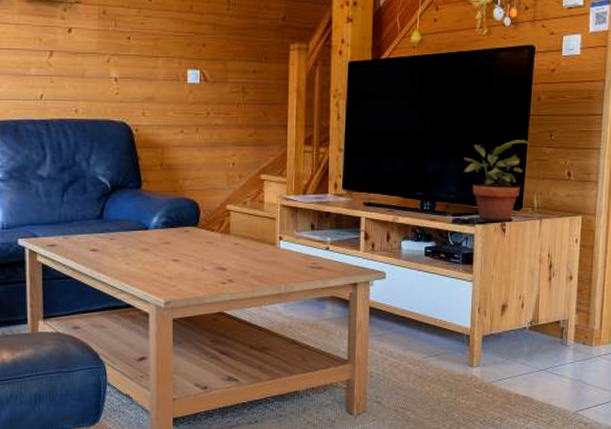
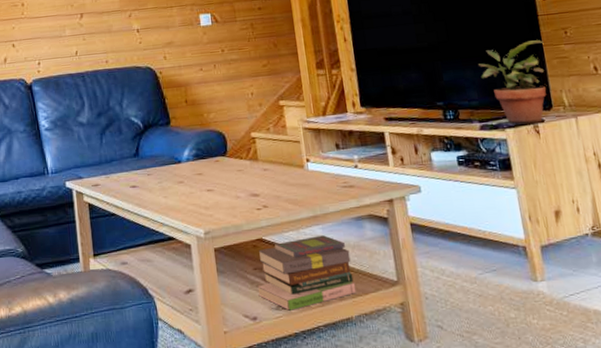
books: none [212,313,308,382] -> present [257,235,357,311]

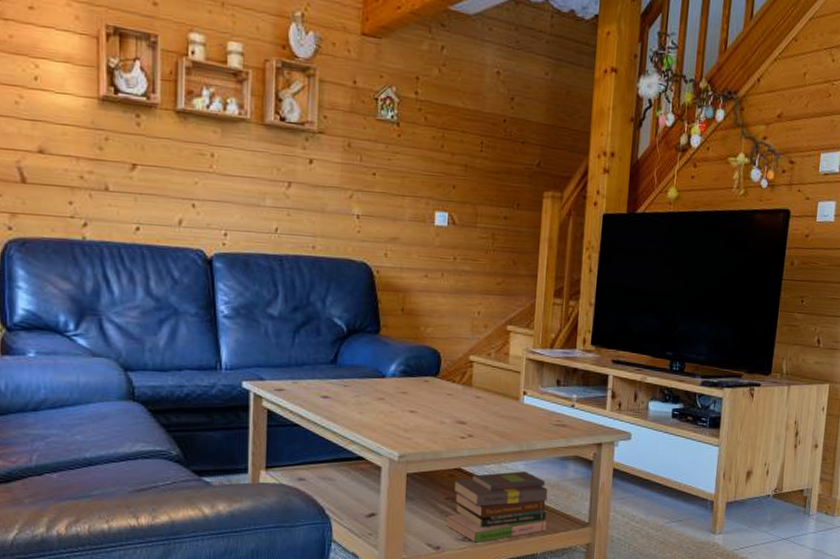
potted plant: present [479,40,547,125] -> none [714,303,780,387]

